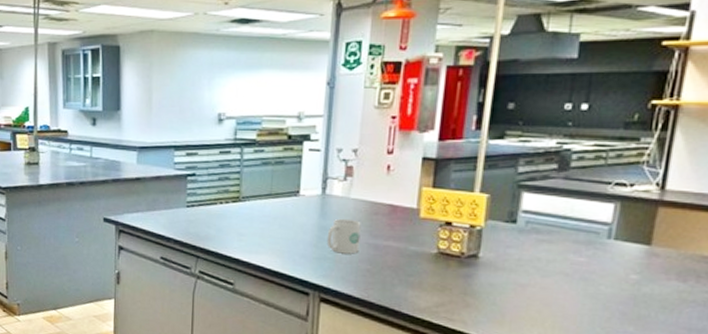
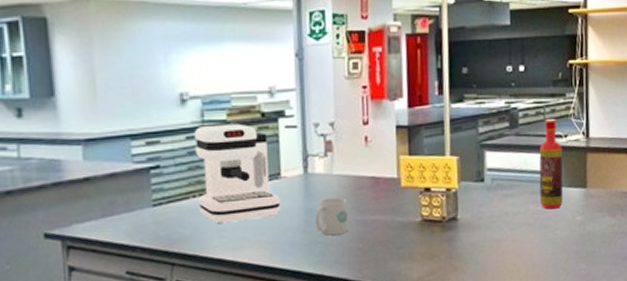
coffee maker: none [223,143,297,229] -> present [194,123,281,224]
bottle: none [584,164,625,263] -> present [539,118,563,210]

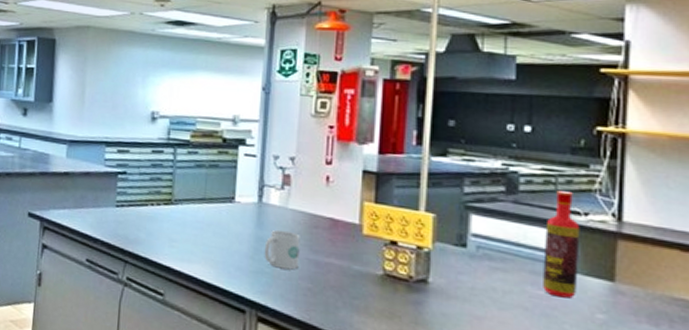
coffee maker: present [194,123,281,224] -> none [155,143,232,237]

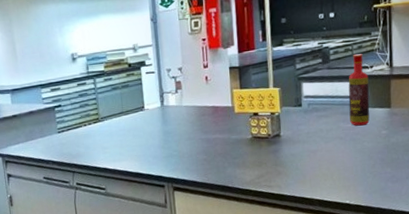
mug: present [264,229,300,270] -> none [170,122,196,150]

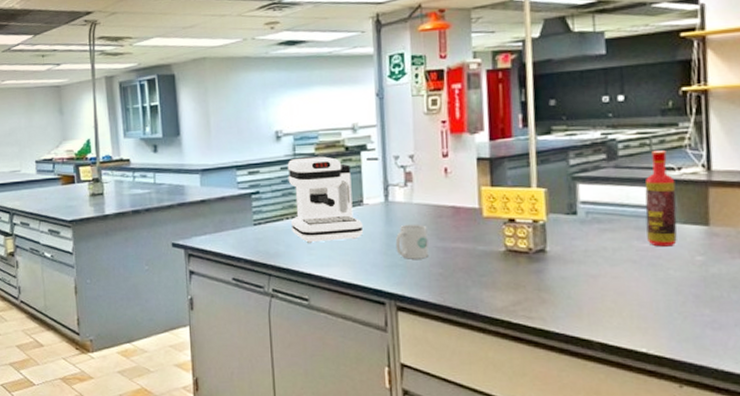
coffee maker: none [82,72,146,144] -> present [287,156,364,243]
mug: none [170,122,196,150] -> present [395,224,429,259]

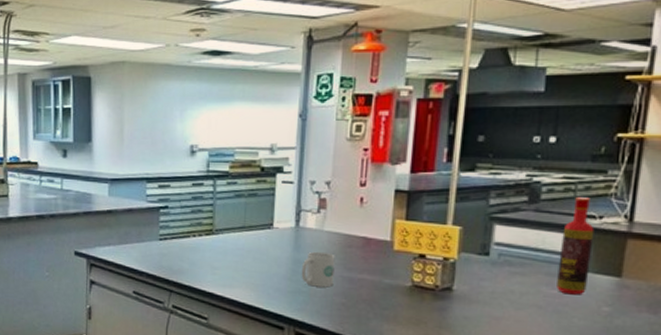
coffee maker: present [287,156,364,243] -> none [197,175,271,262]

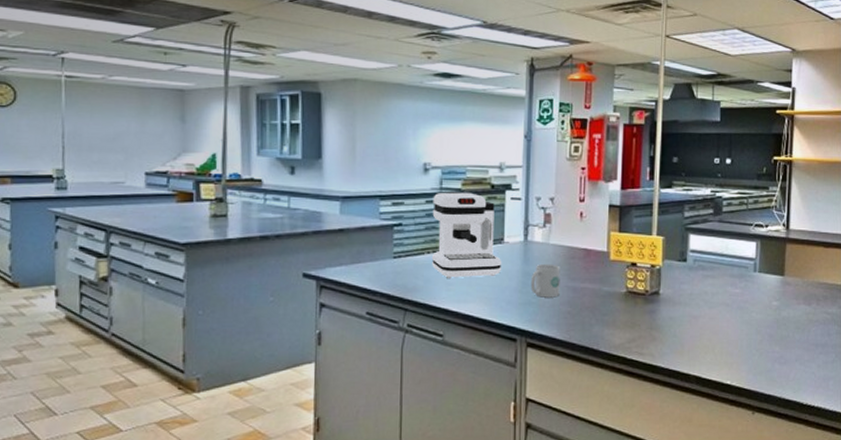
coffee maker: none [197,175,271,262] -> present [431,192,502,278]
bottle: present [556,196,595,295] -> none [739,208,763,293]

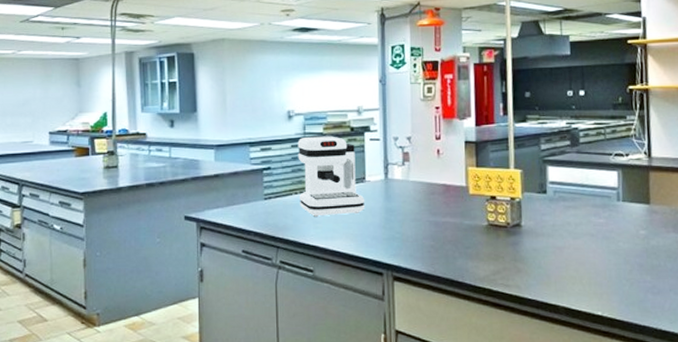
mug: present [530,263,560,298] -> none [393,200,422,233]

